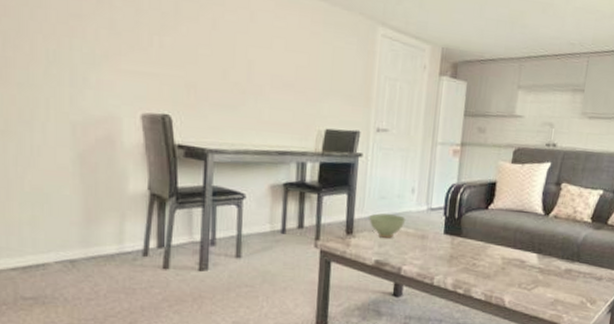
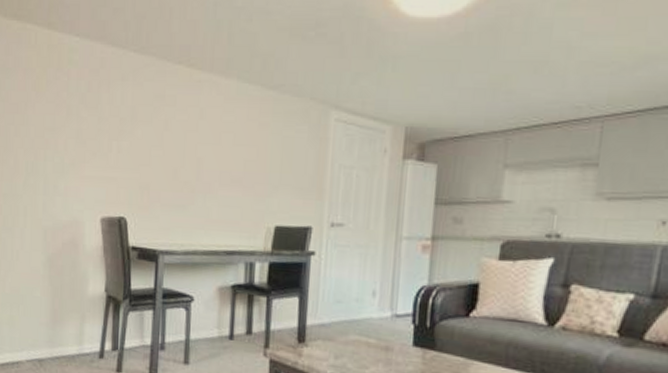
bowl: present [368,213,406,238] -> none [322,319,366,349]

